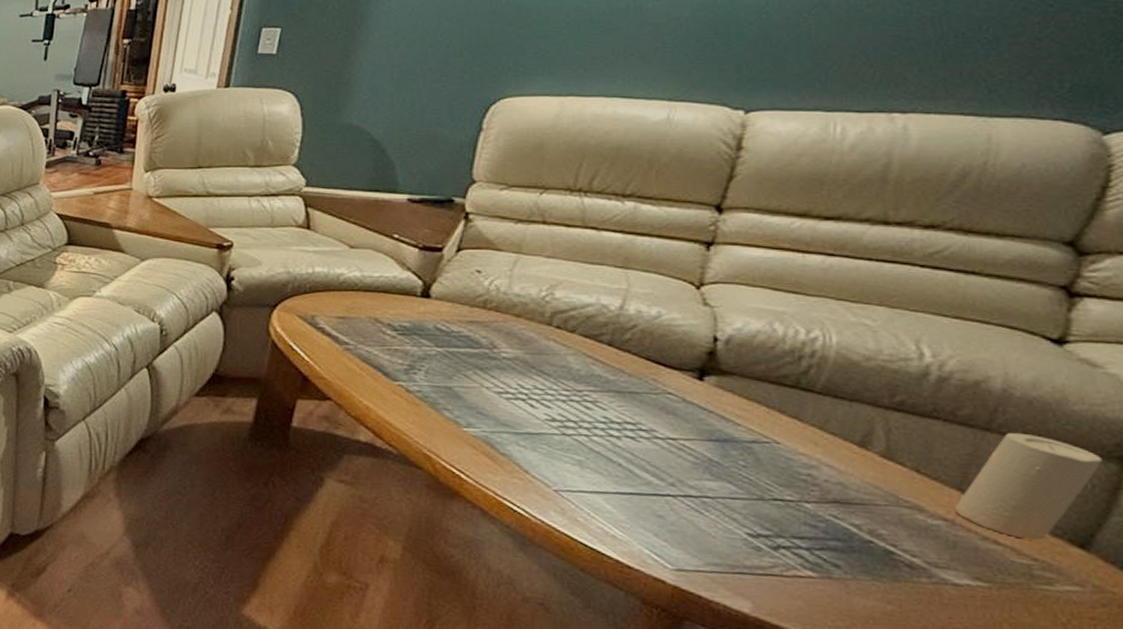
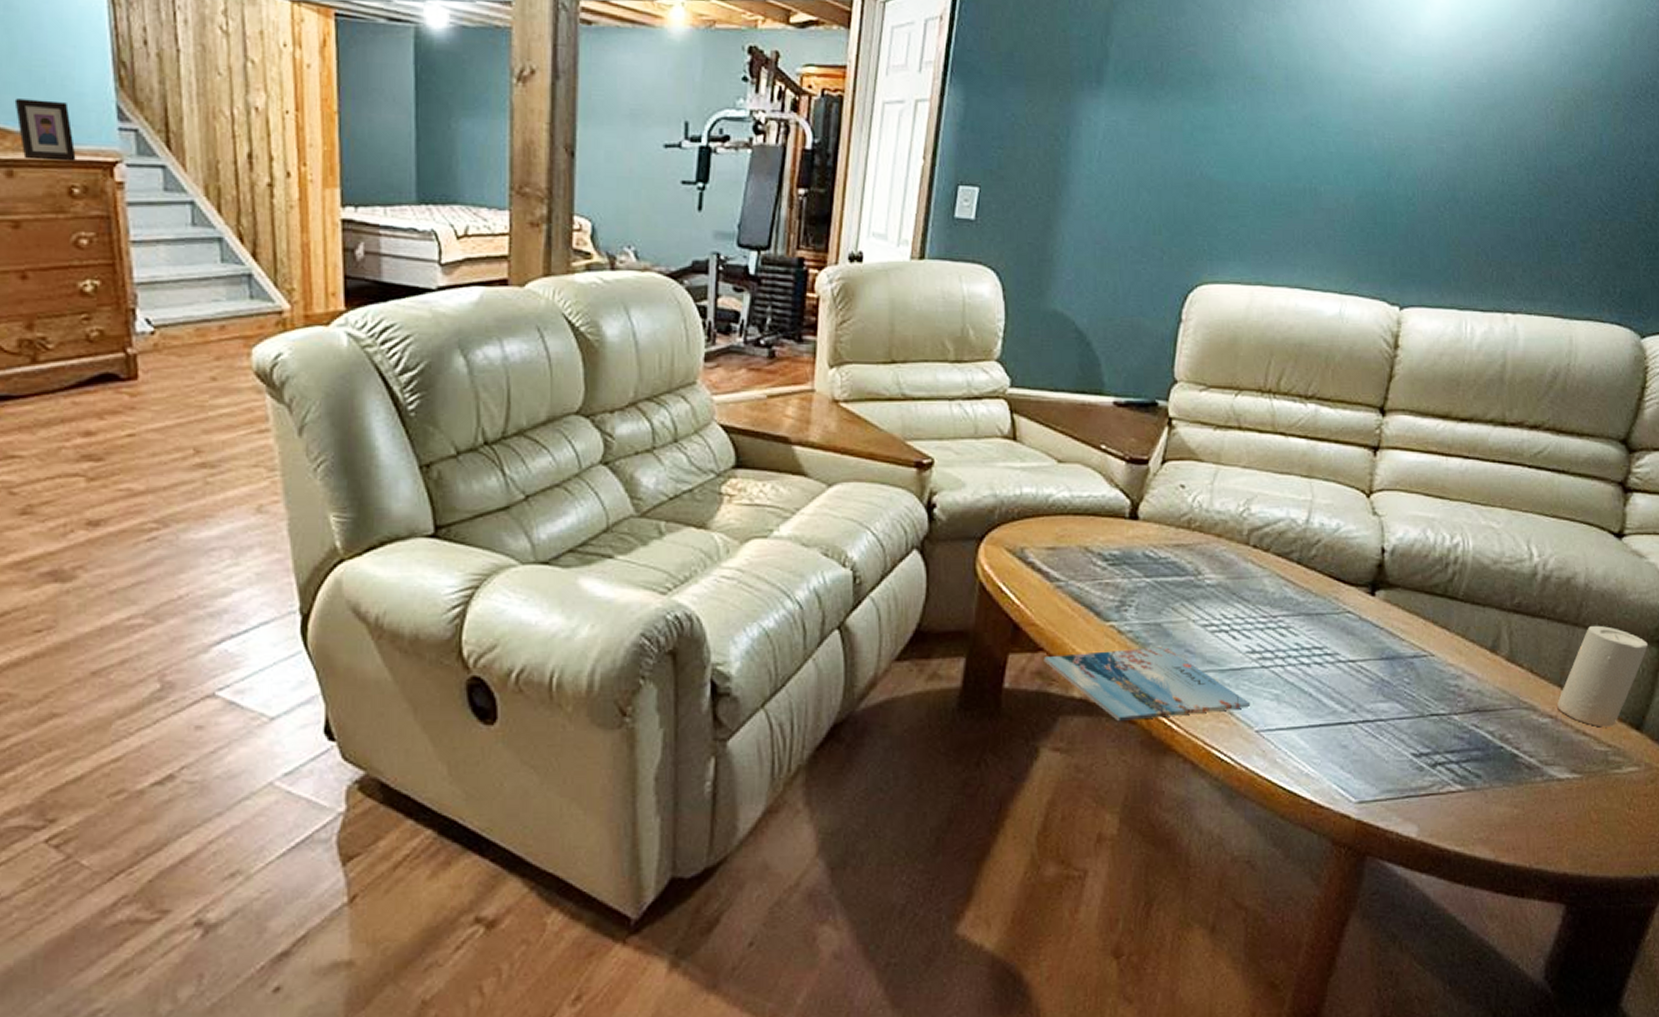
magazine: none [331,404,549,469] -> present [1043,647,1251,722]

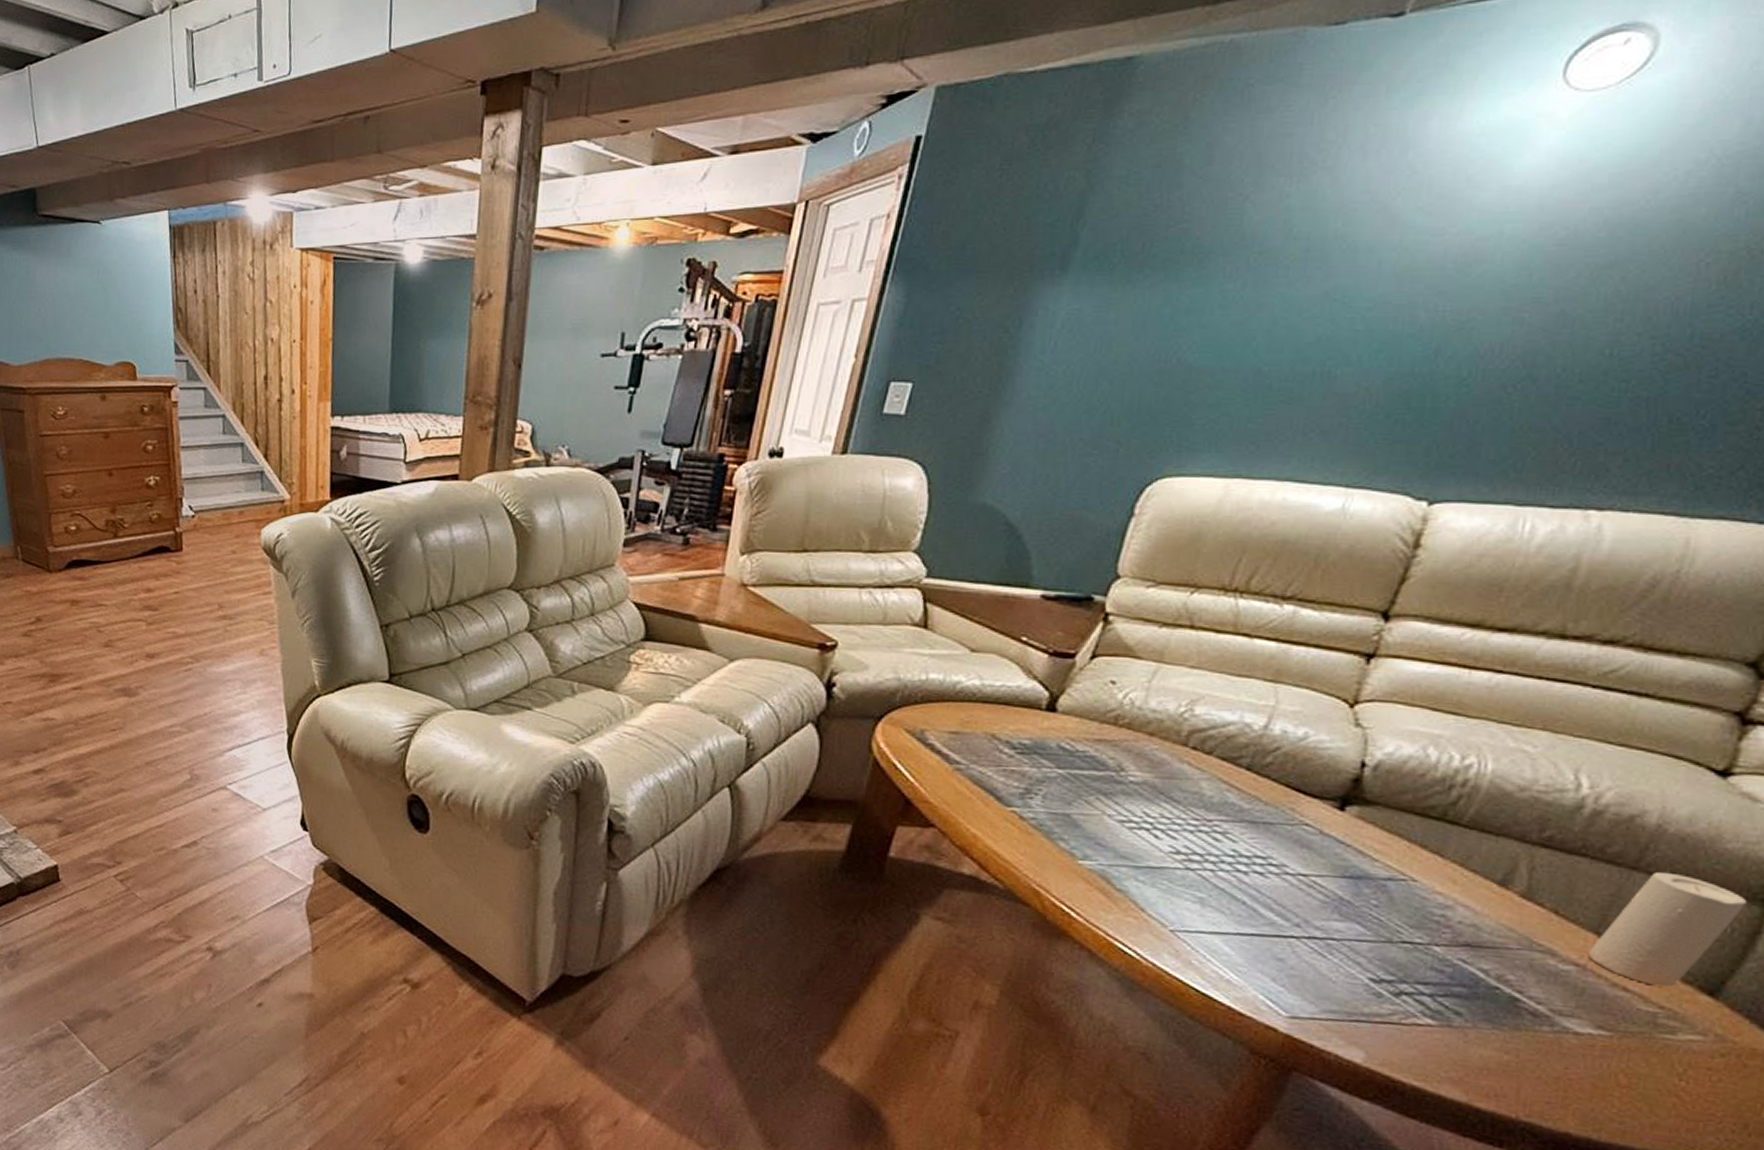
picture frame: present [14,99,76,161] -> none [107,341,147,387]
magazine: present [1043,647,1251,722] -> none [934,832,1168,907]

